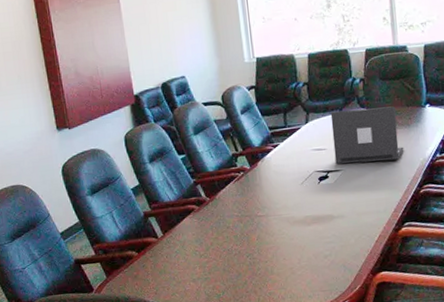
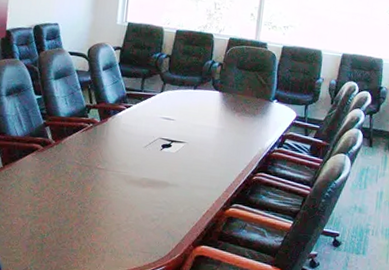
laptop: present [330,106,404,164] -> none [180,87,246,144]

